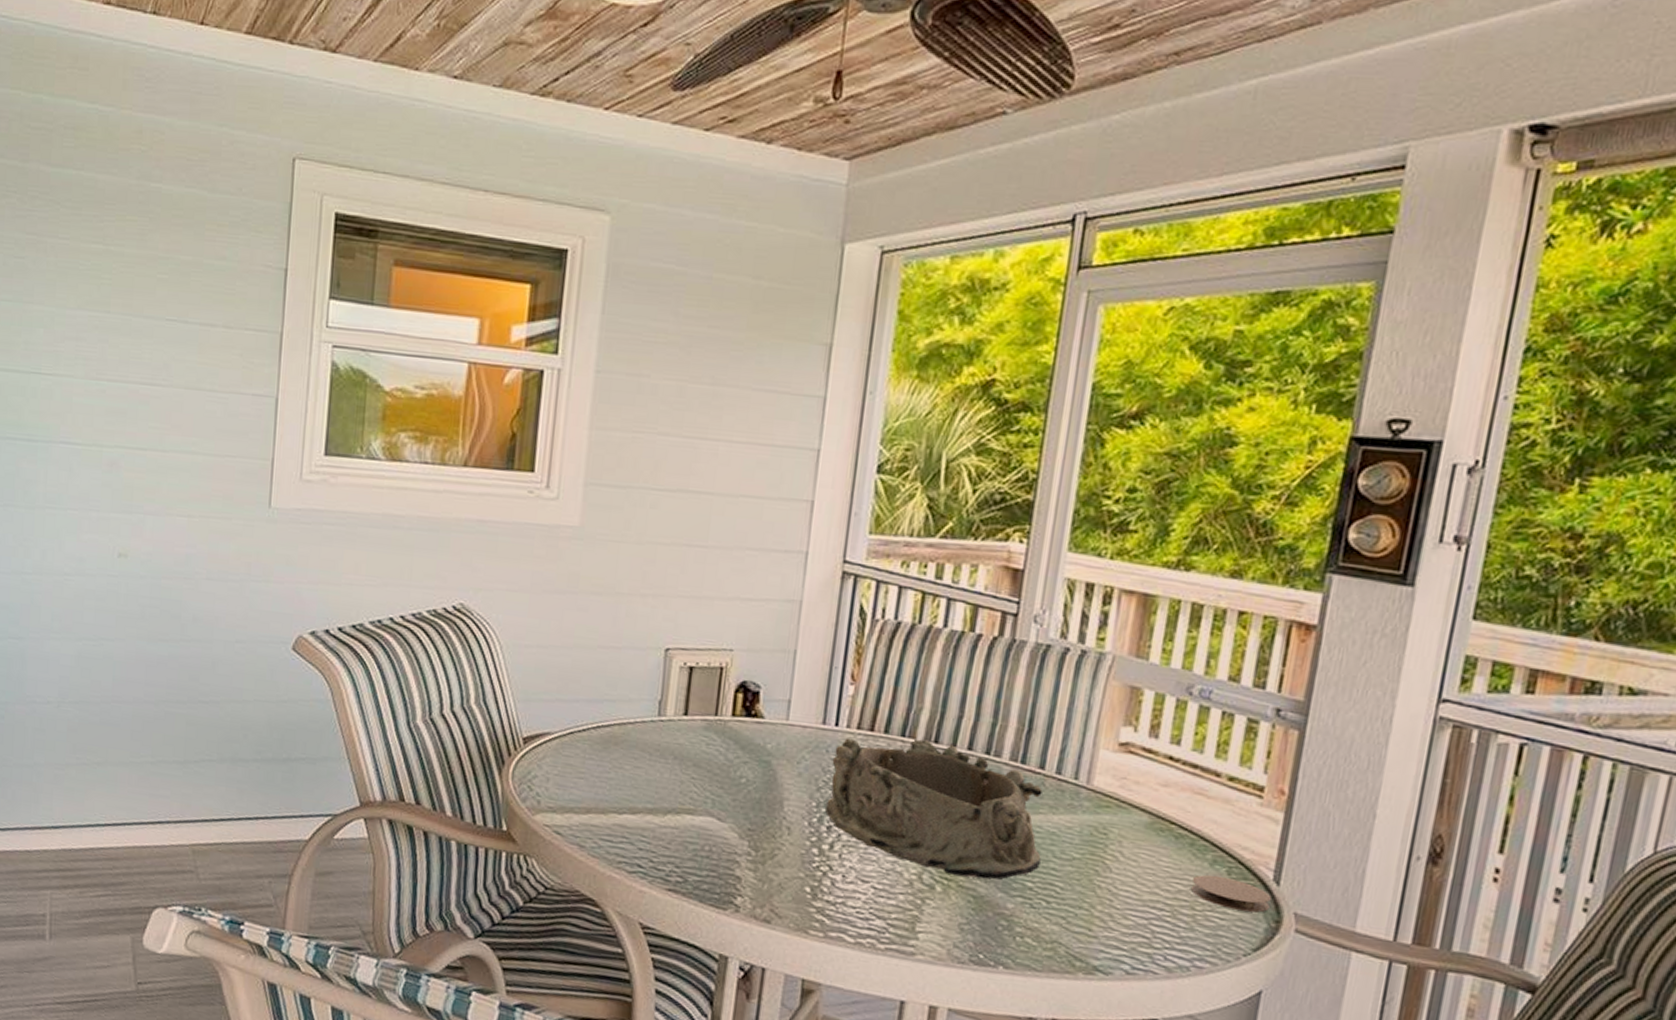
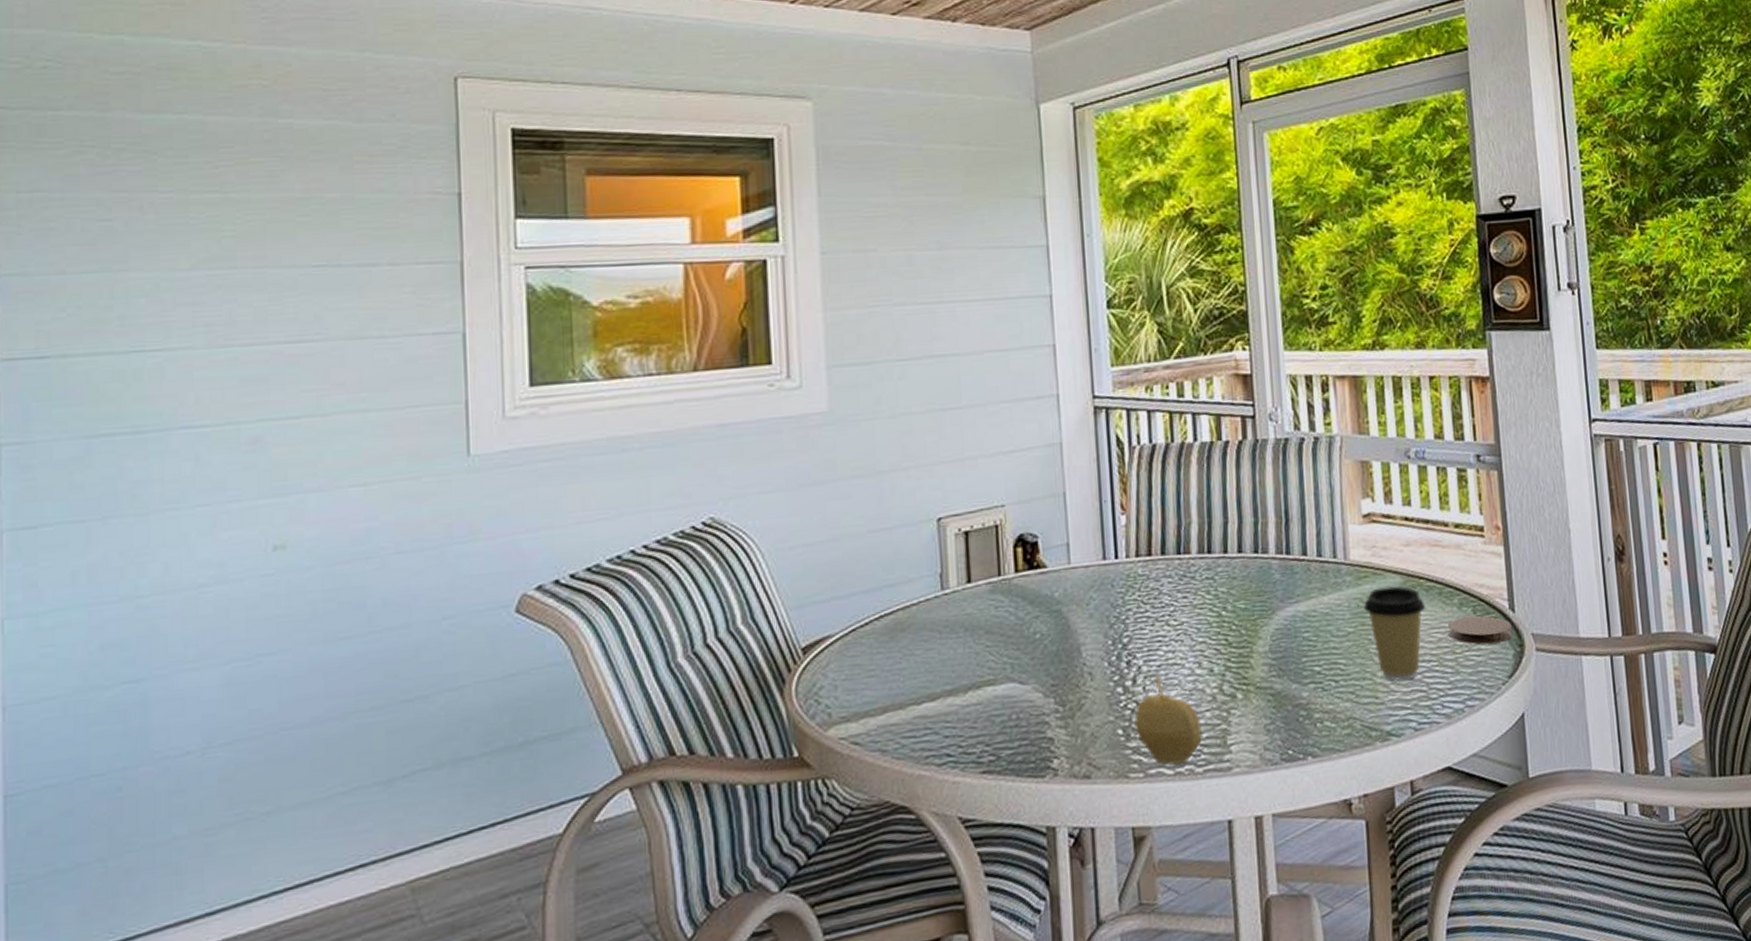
fruit: none [823,848,893,937] -> present [1134,677,1202,766]
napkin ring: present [825,738,1043,879] -> none [1119,551,1322,679]
coffee cup: none [1096,821,1172,922] -> present [1363,586,1426,681]

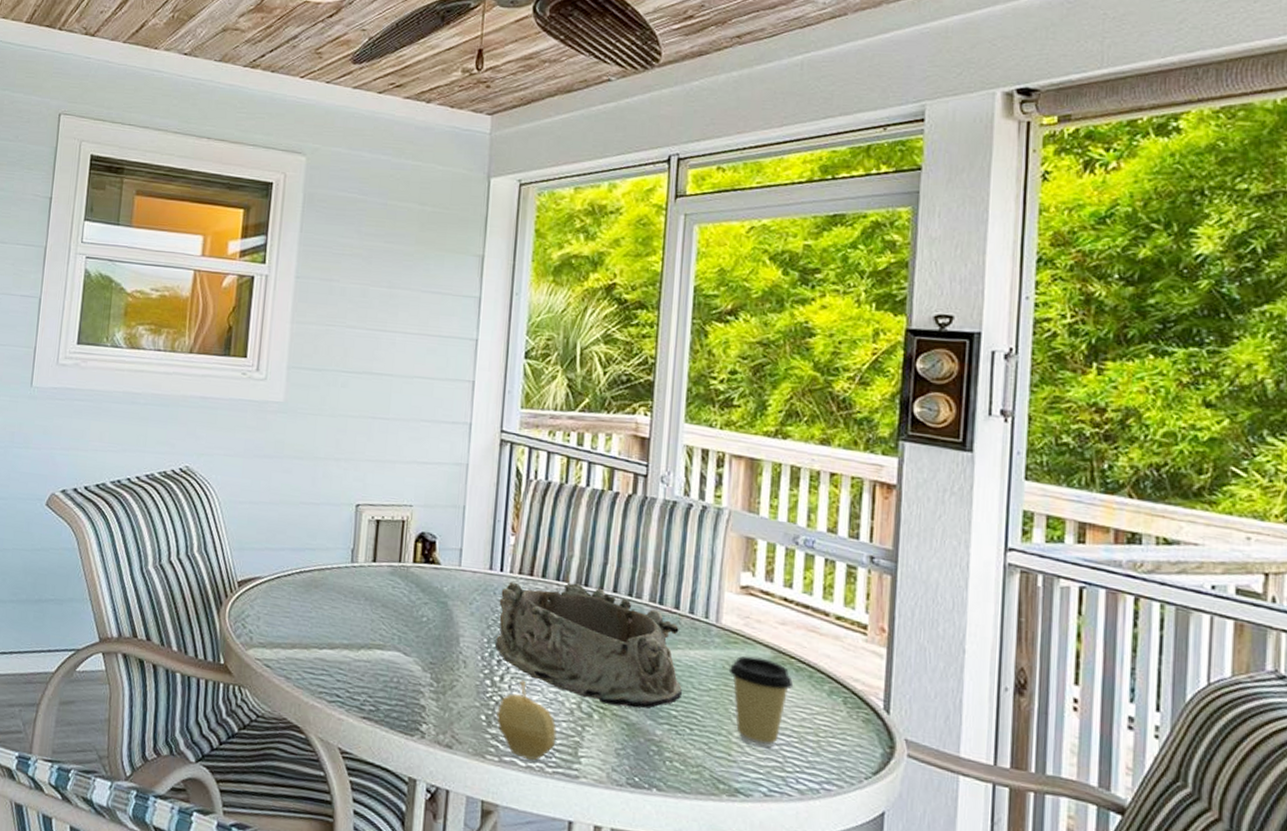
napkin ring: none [1119,551,1322,679] -> present [495,581,682,708]
coaster: present [1447,616,1512,645] -> none [813,704,884,739]

